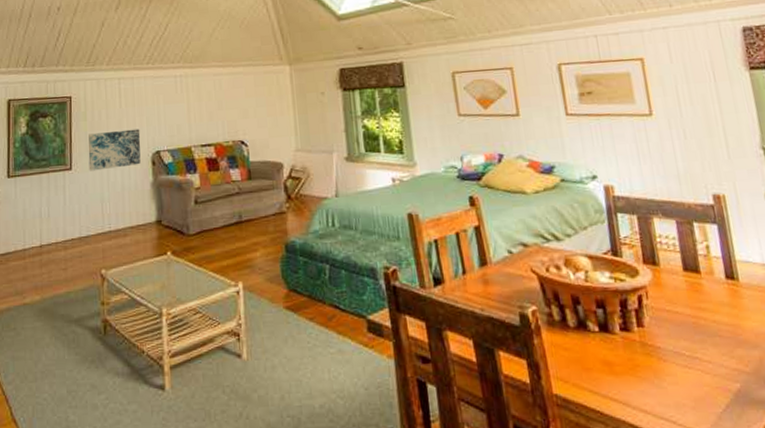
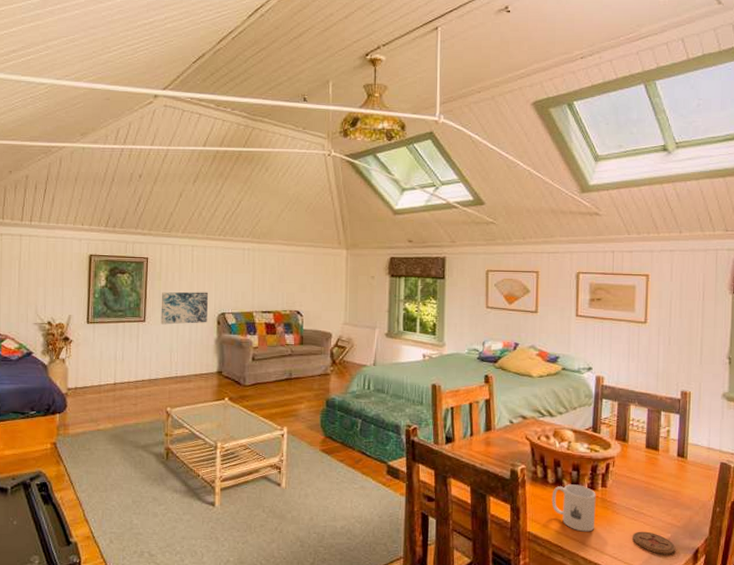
mug: none [576,326,639,389] -> present [551,484,596,532]
coaster: none [690,382,751,413] -> present [633,531,676,554]

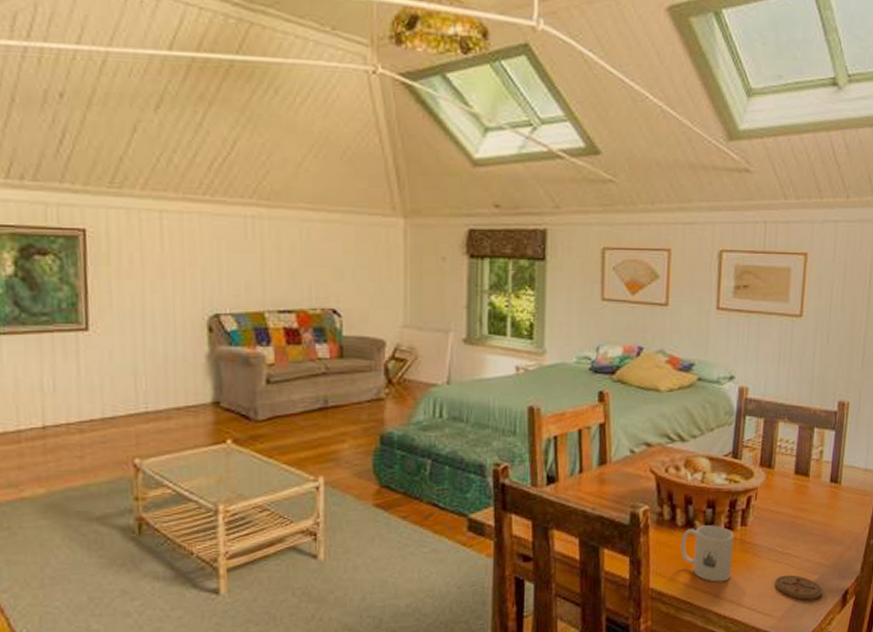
wall art: present [160,291,209,325] -> none [112,282,192,334]

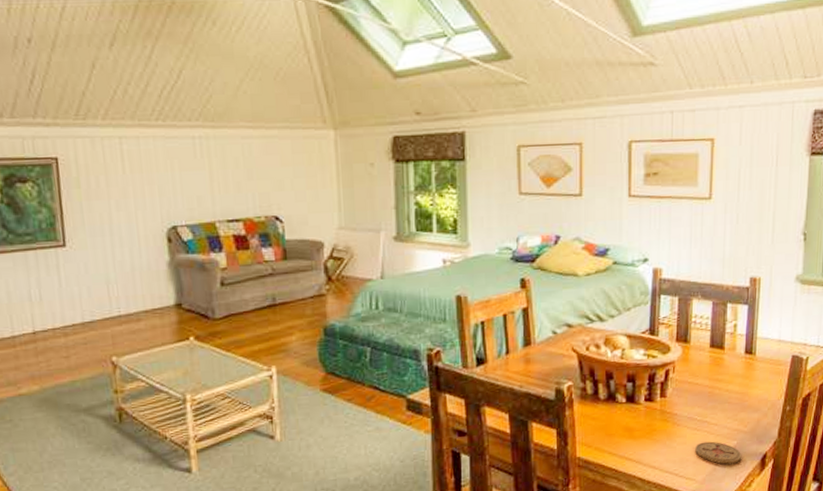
mug: present [680,525,734,582] -> none [604,397,654,450]

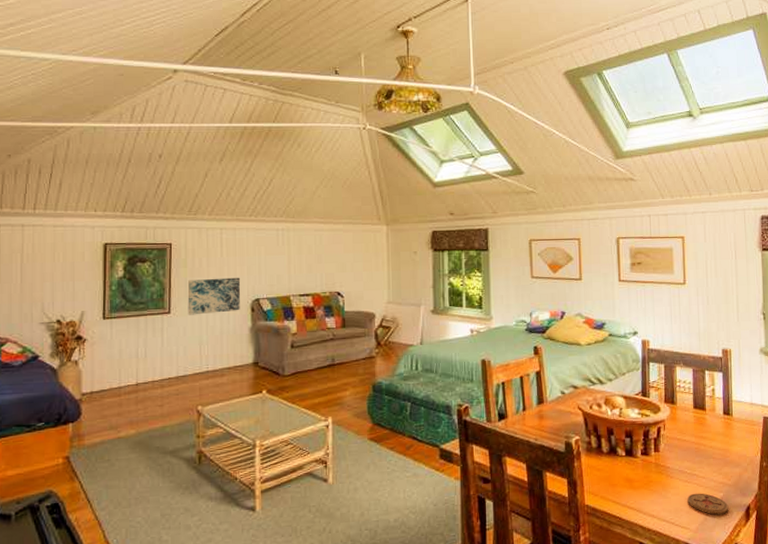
wall art: none [84,199,154,248] -> present [187,277,241,315]

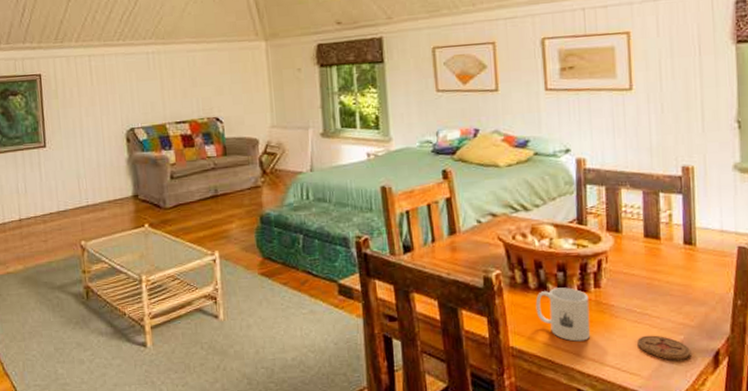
wall art: present [187,277,241,315] -> none [60,106,115,149]
mug: none [607,451,651,500] -> present [535,287,591,342]

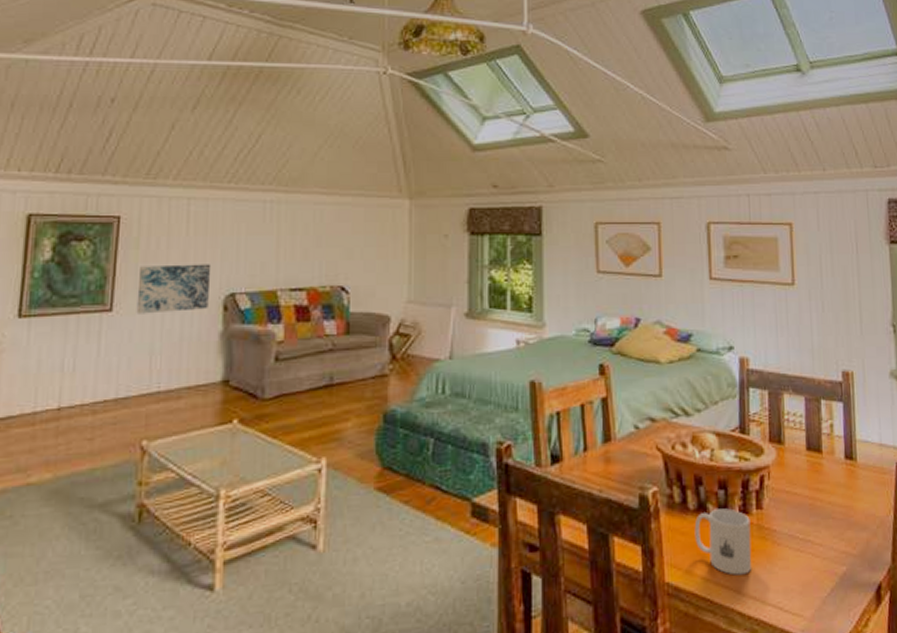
wall art: none [60,106,115,149] -> present [136,264,212,314]
coaster: present [637,335,691,360] -> none [800,566,854,597]

